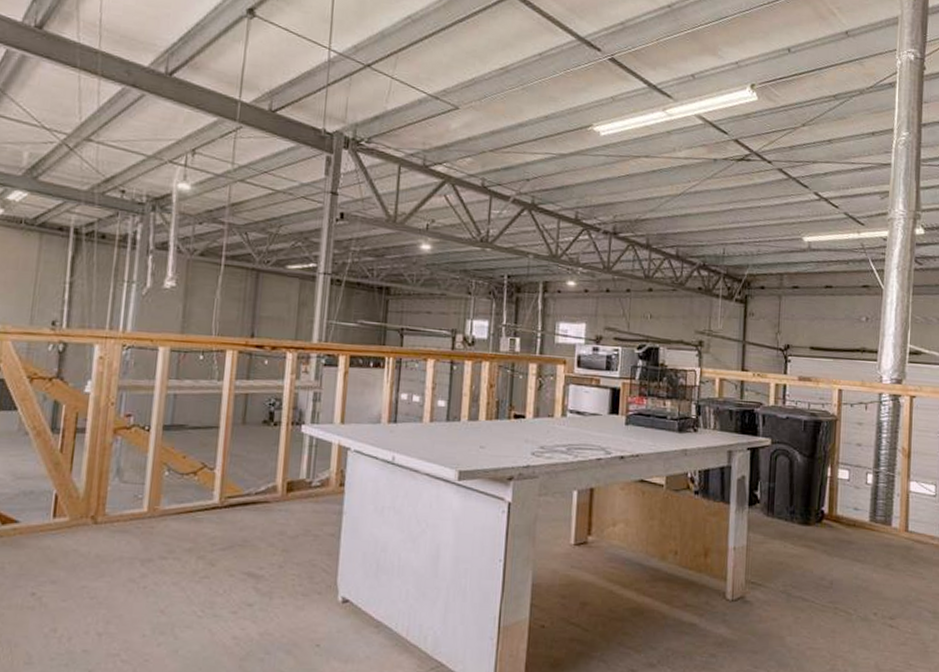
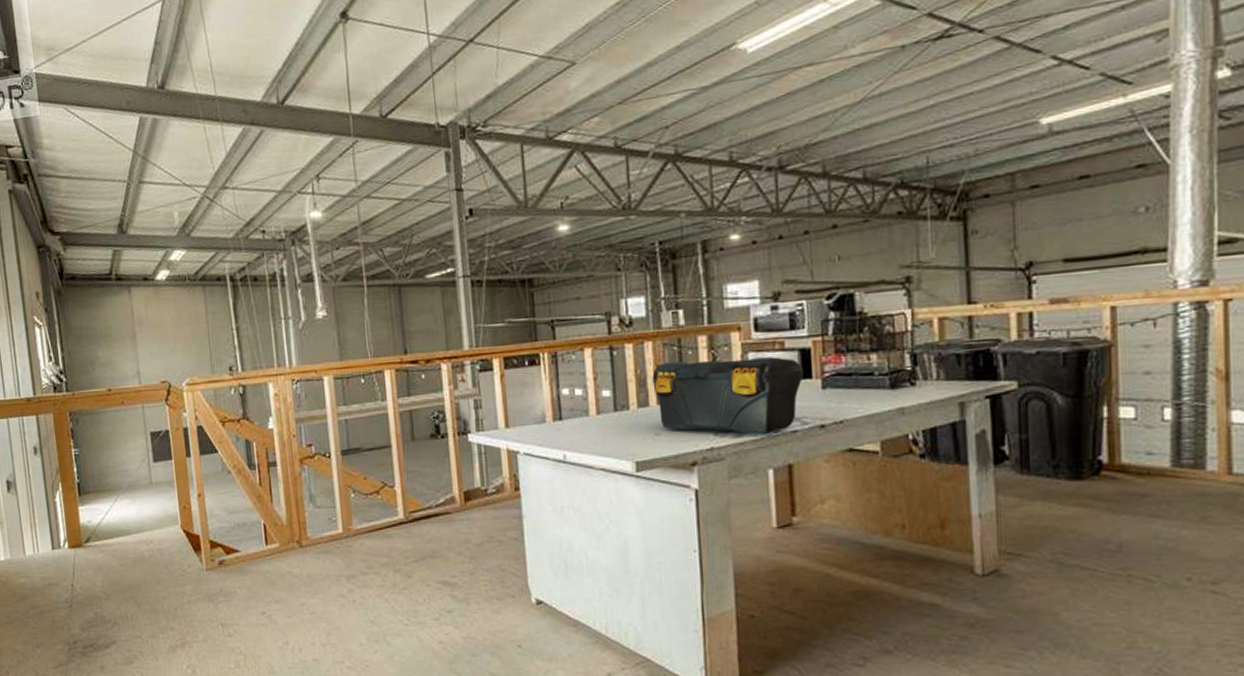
toolbox: none [484,382,612,459] -> present [652,356,804,435]

